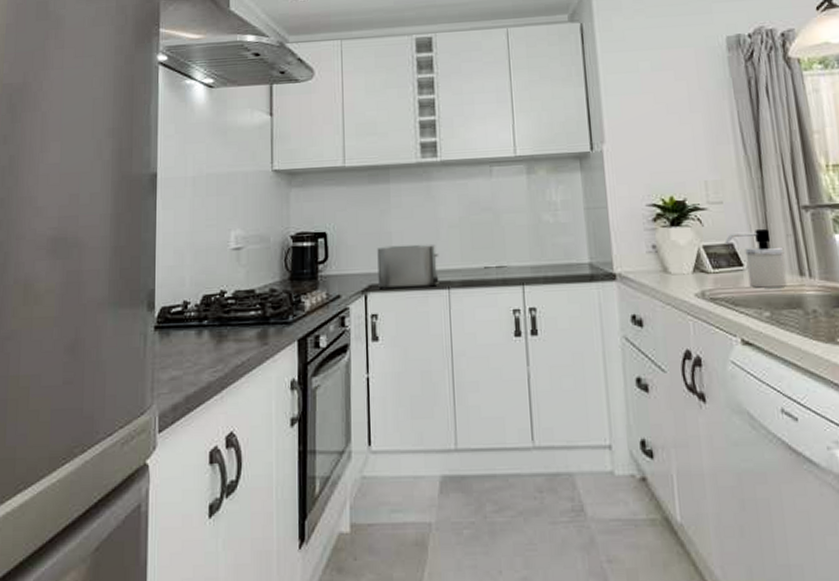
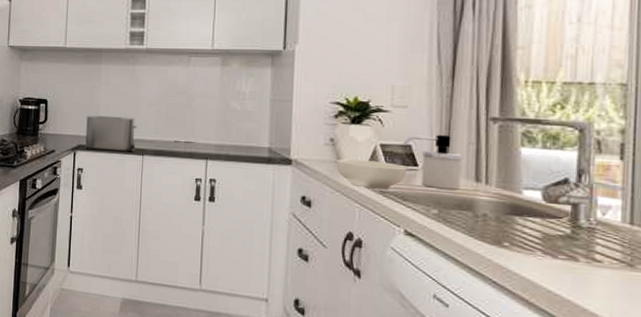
bowl: none [661,265,734,297] -> present [335,159,408,190]

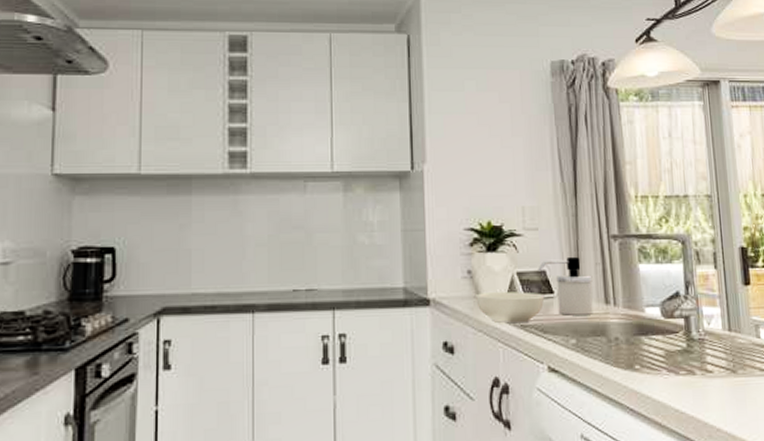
toaster: present [85,115,137,153] -> none [173,263,244,313]

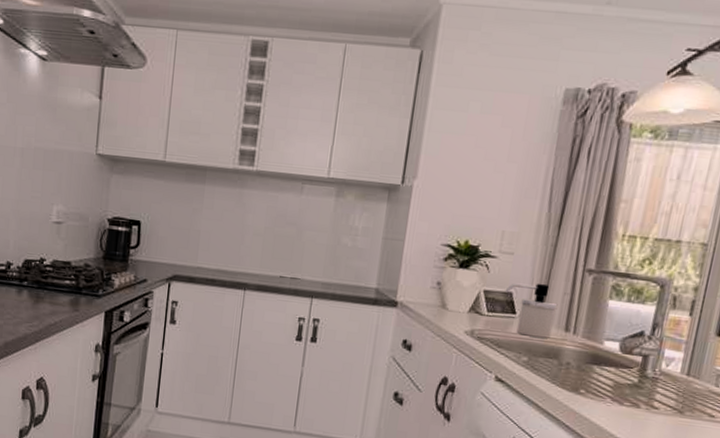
bowl: present [474,292,545,324] -> none [439,303,506,336]

